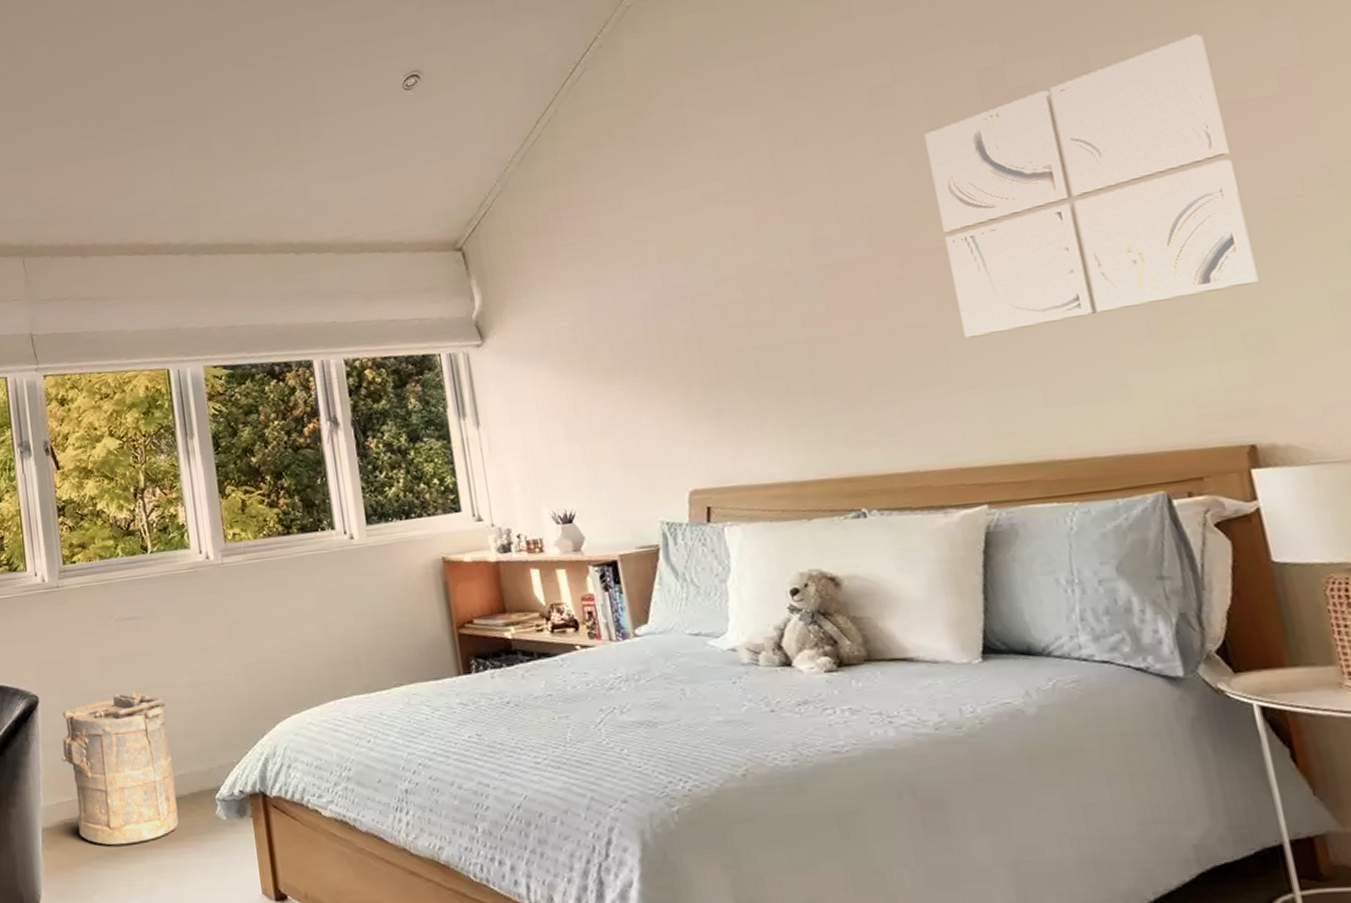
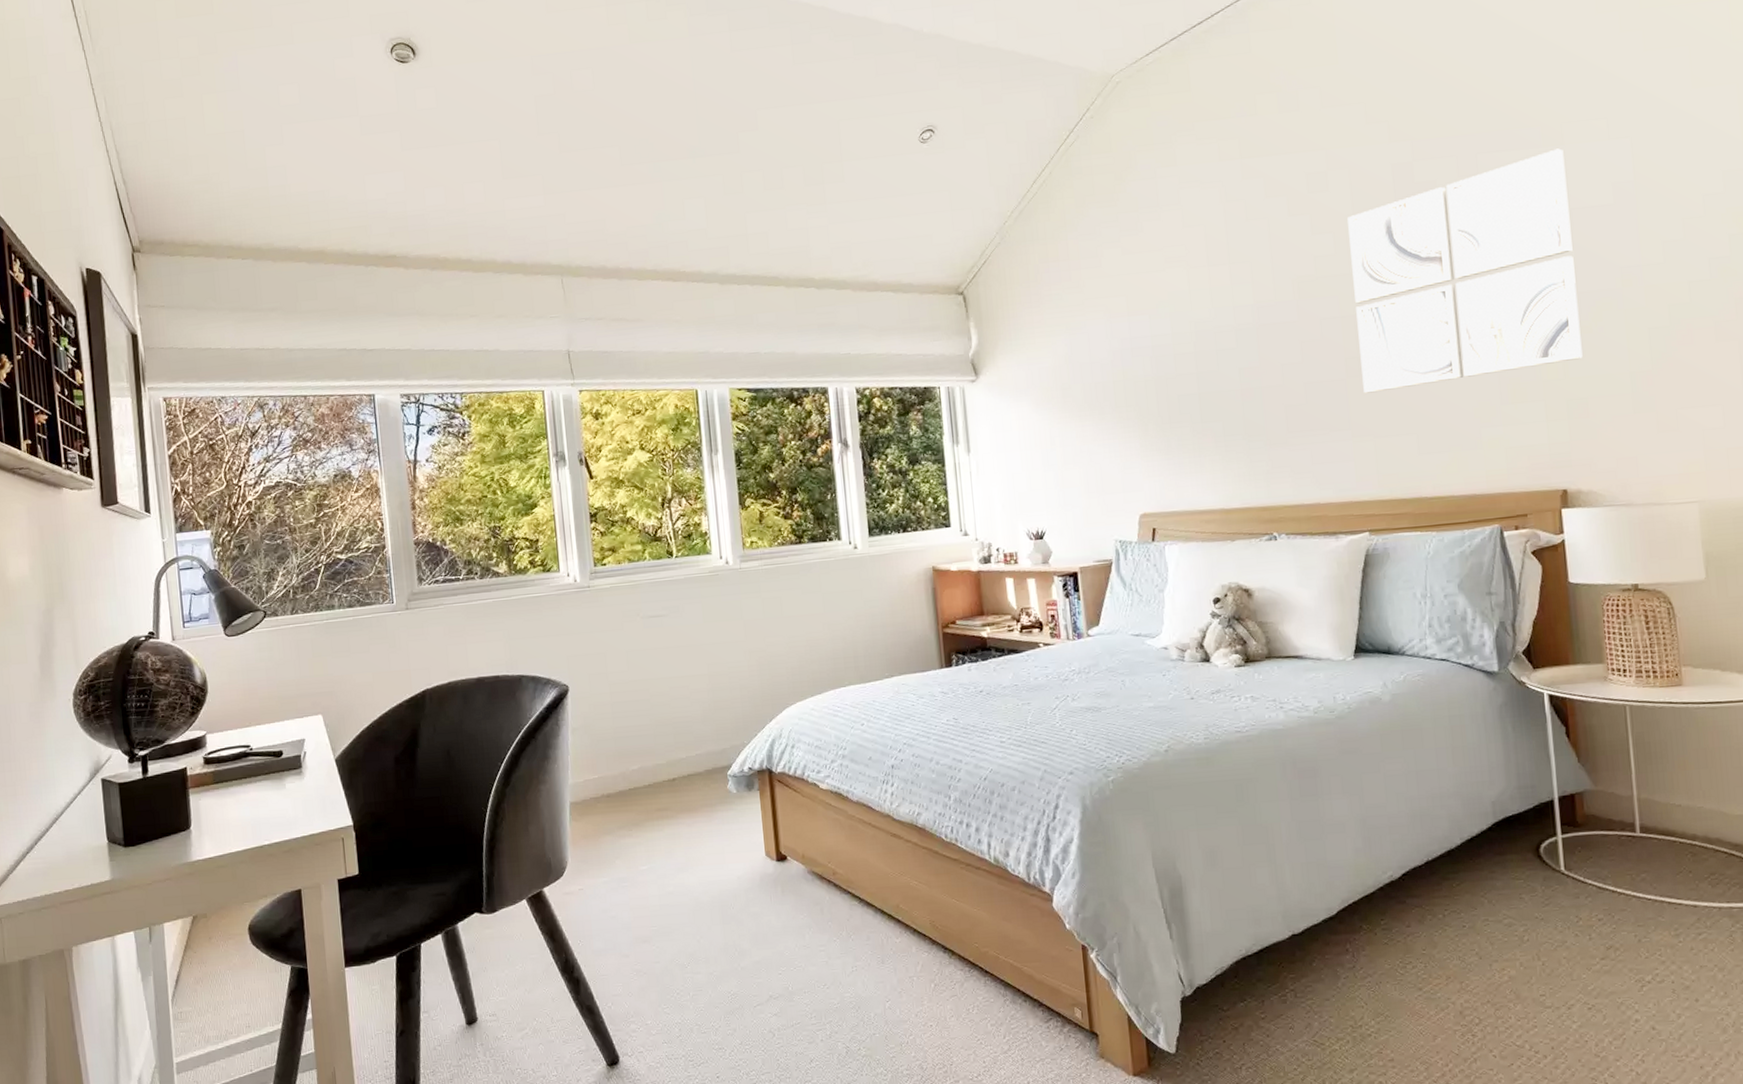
laundry hamper: present [62,692,179,846] -> none [589,682,694,817]

